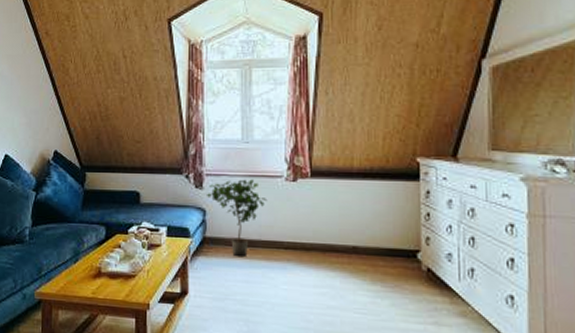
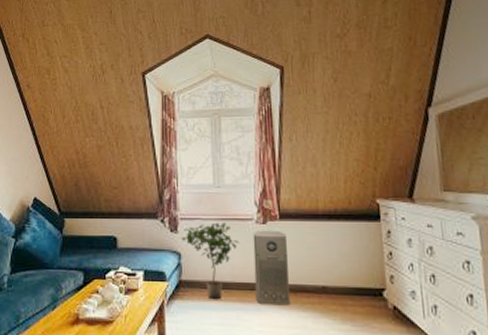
air purifier: none [282,188,319,265] -> present [253,230,290,306]

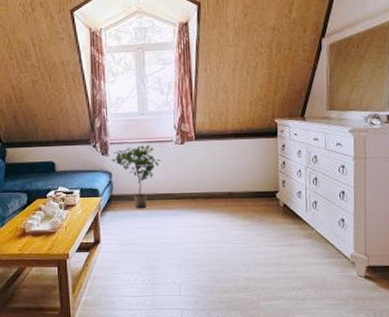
air purifier: present [253,230,290,306] -> none [172,149,202,210]

